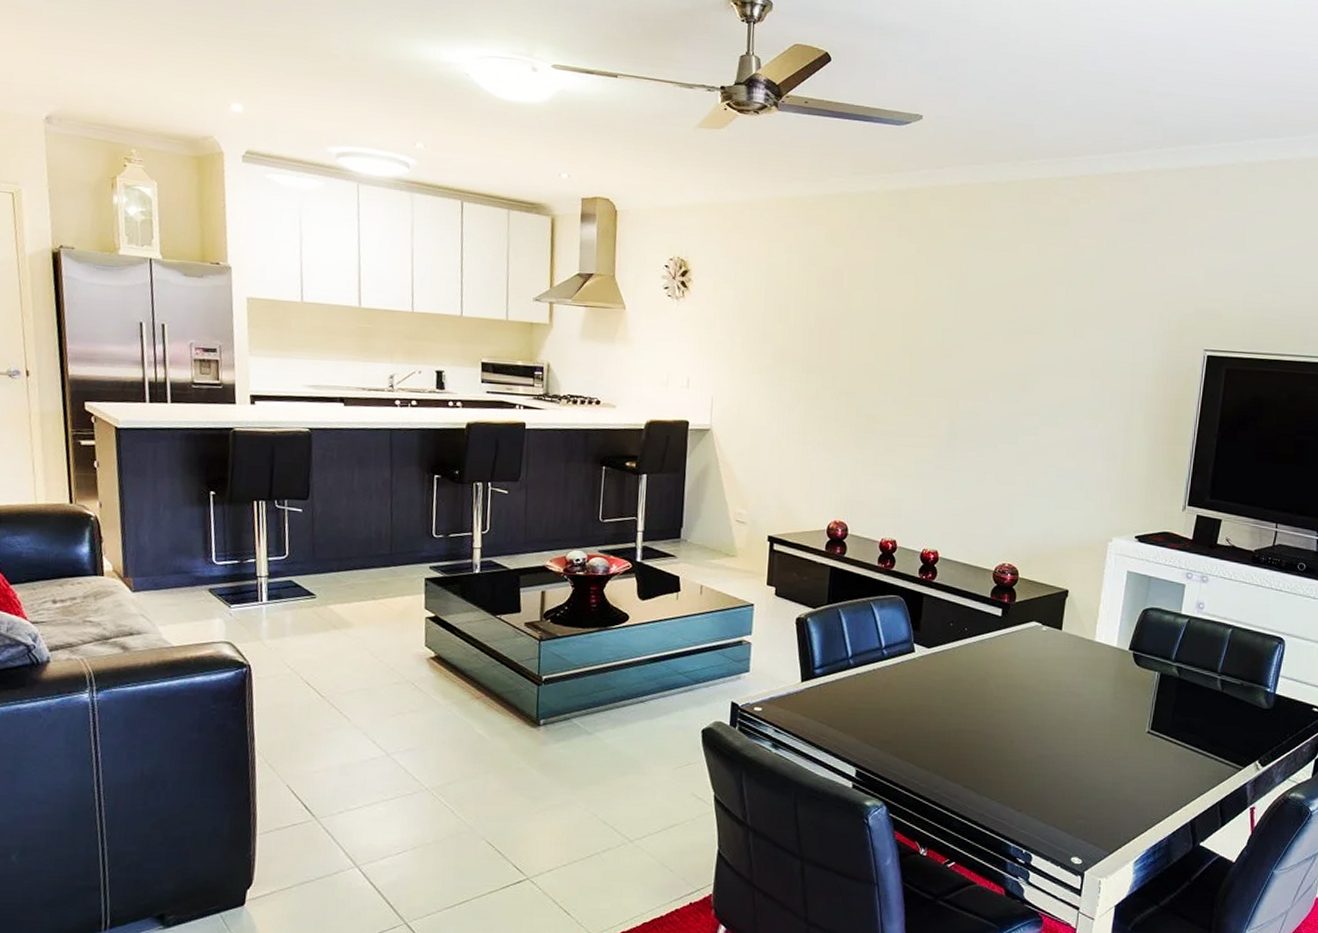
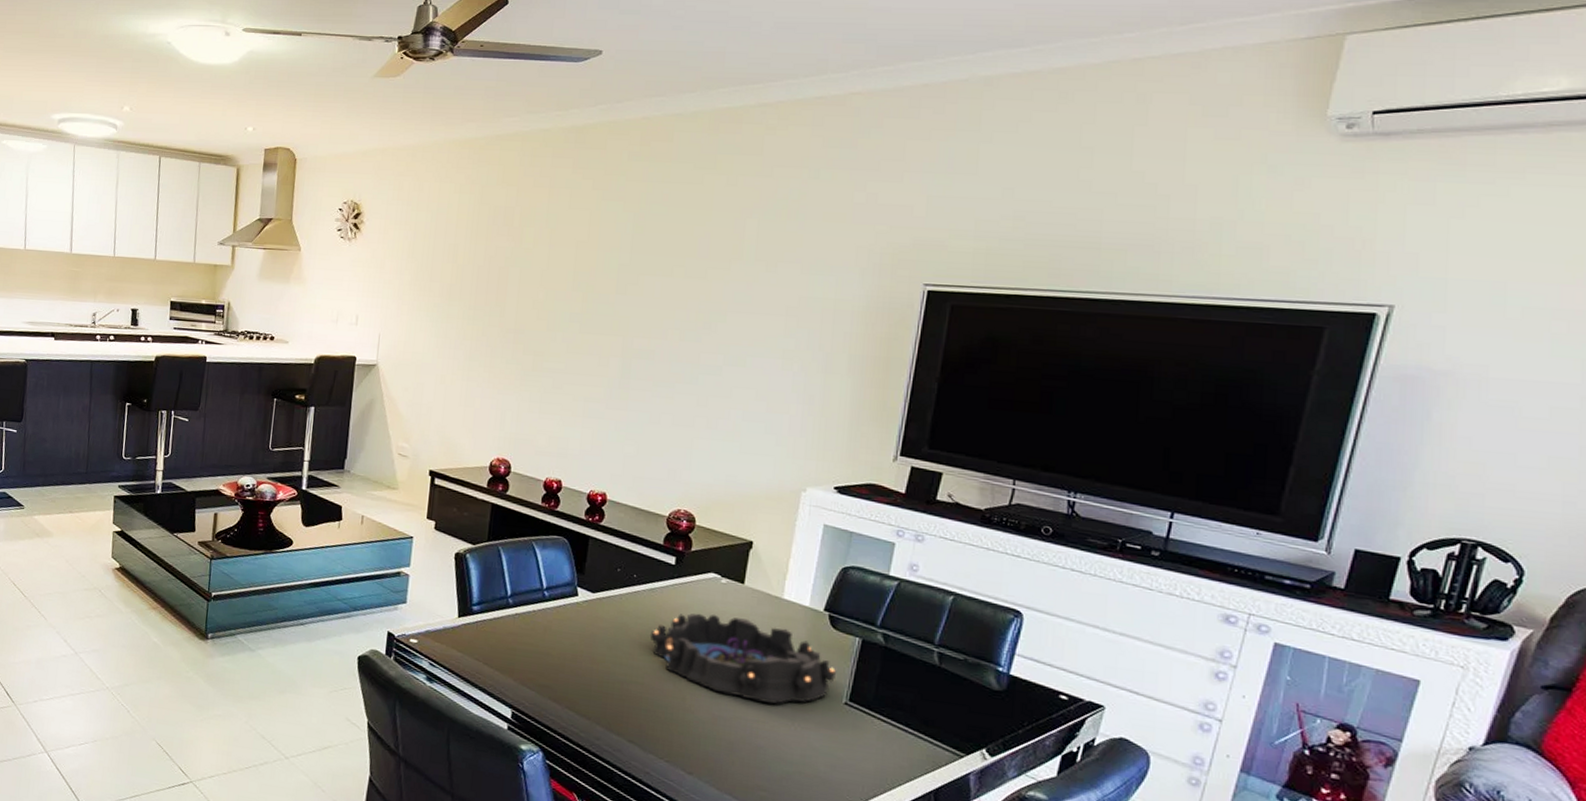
decorative bowl: none [980,660,1141,739] -> present [649,613,837,704]

